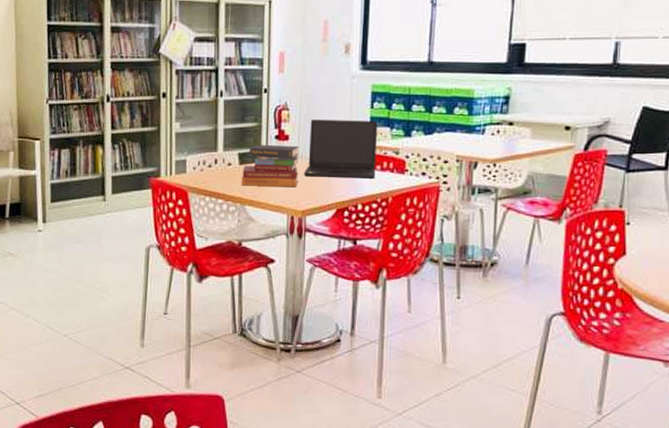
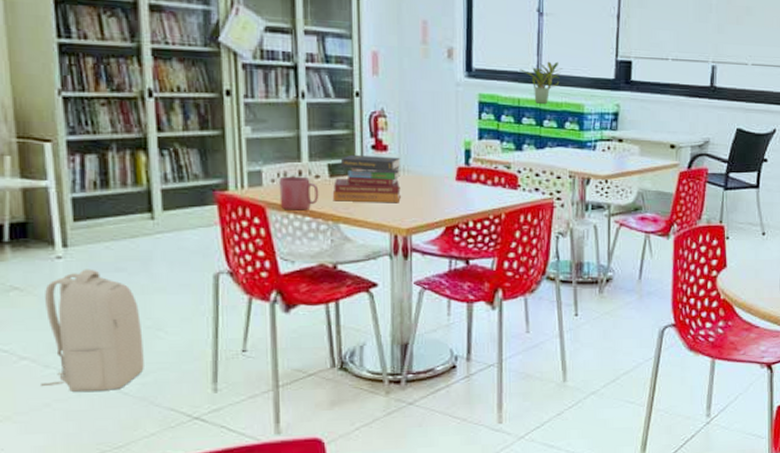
backpack: none [23,240,93,340] -> present [41,269,144,392]
mug: none [199,164,230,194] -> present [279,176,319,211]
laptop: present [304,119,378,179] -> none [407,128,487,194]
potted plant: none [411,49,453,92] -> present [519,61,562,105]

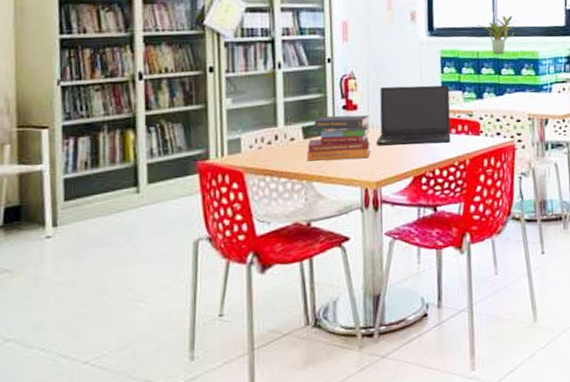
backpack: present [41,269,144,392] -> none [23,245,124,371]
mug: present [279,176,319,211] -> none [257,140,294,174]
laptop: none [407,128,487,194] -> present [376,85,451,146]

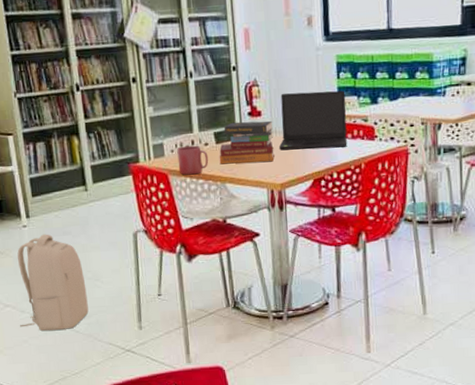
backpack: none [23,245,124,371] -> present [17,234,89,331]
mug: none [257,140,294,174] -> present [177,145,209,175]
potted plant: present [477,15,516,55] -> none [371,15,411,59]

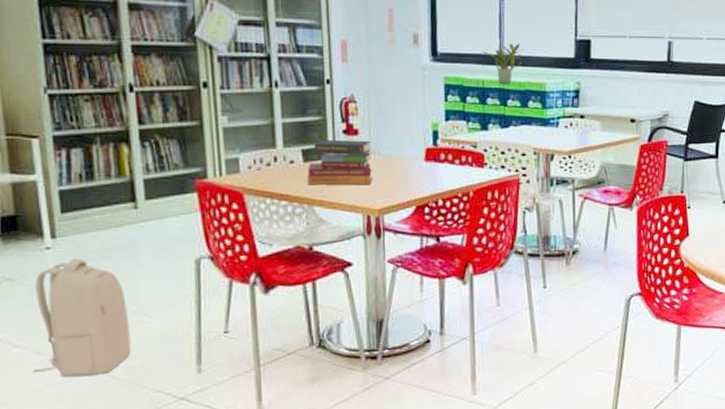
mug: present [177,145,209,175] -> none [255,162,294,195]
laptop: present [279,90,347,150] -> none [378,112,455,174]
potted plant: none [371,15,411,59] -> present [482,43,524,85]

